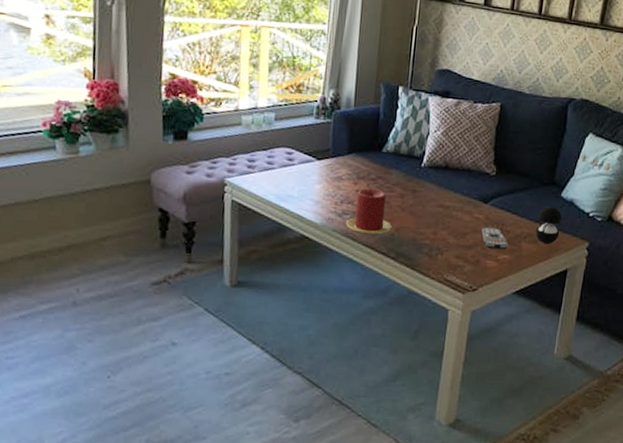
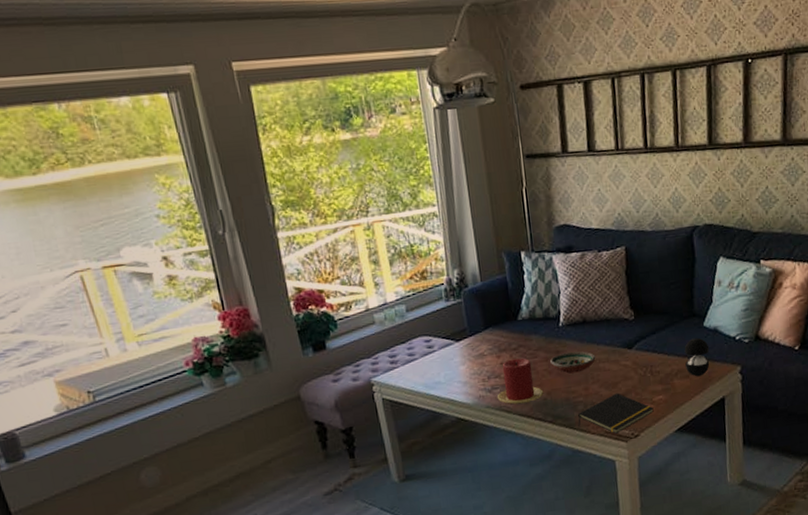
decorative bowl: none [405,193,451,216] -> present [550,351,596,374]
notepad: none [419,243,497,283] -> present [578,393,654,434]
remote control: present [481,227,508,250] -> none [631,371,661,393]

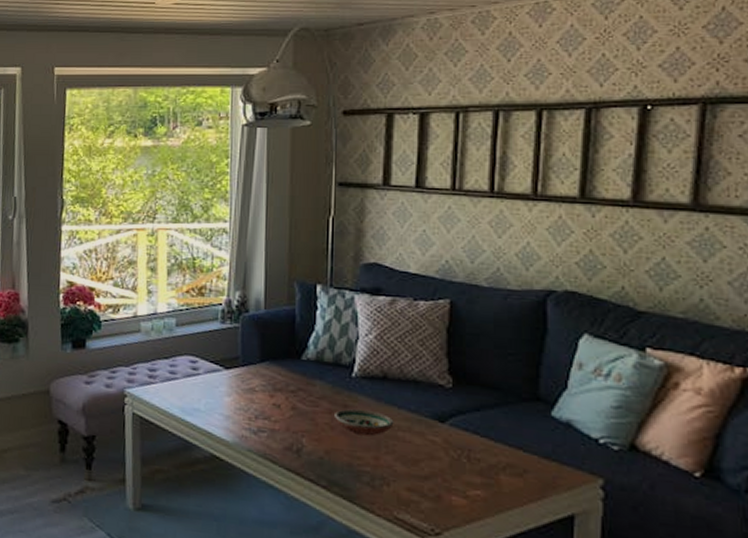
candle: present [498,358,544,405] -> none [263,402,321,457]
notepad: present [578,393,654,434] -> none [360,472,466,524]
speaker: present [684,337,710,377] -> none [519,428,557,479]

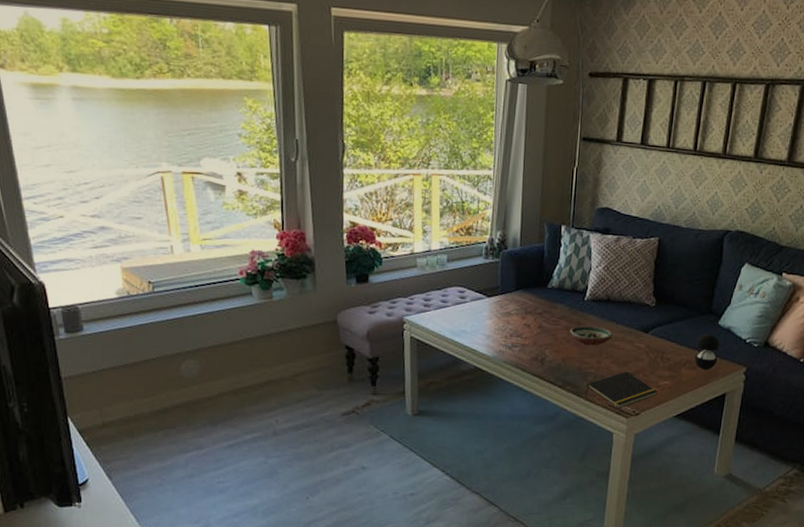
notepad: none [360,472,466,524] -> present [585,371,658,409]
speaker: none [519,428,557,479] -> present [695,334,720,370]

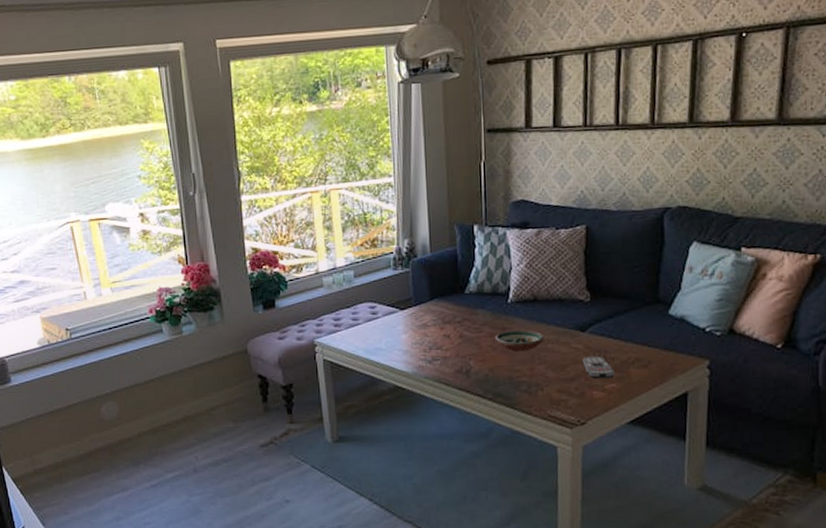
notepad: present [585,371,658,409] -> none [520,376,604,419]
remote control: none [643,355,669,376] -> present [582,356,615,379]
speaker: present [695,334,720,370] -> none [644,326,674,368]

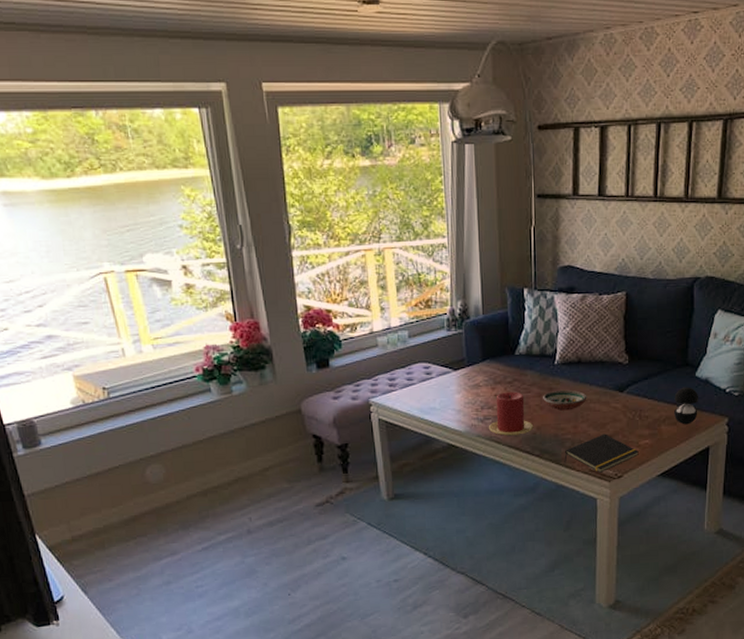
candle: none [438,331,486,378] -> present [489,392,534,436]
notepad: none [520,376,604,419] -> present [564,433,639,473]
remote control: present [582,356,615,379] -> none [620,415,648,436]
speaker: none [644,326,674,368] -> present [674,387,699,425]

